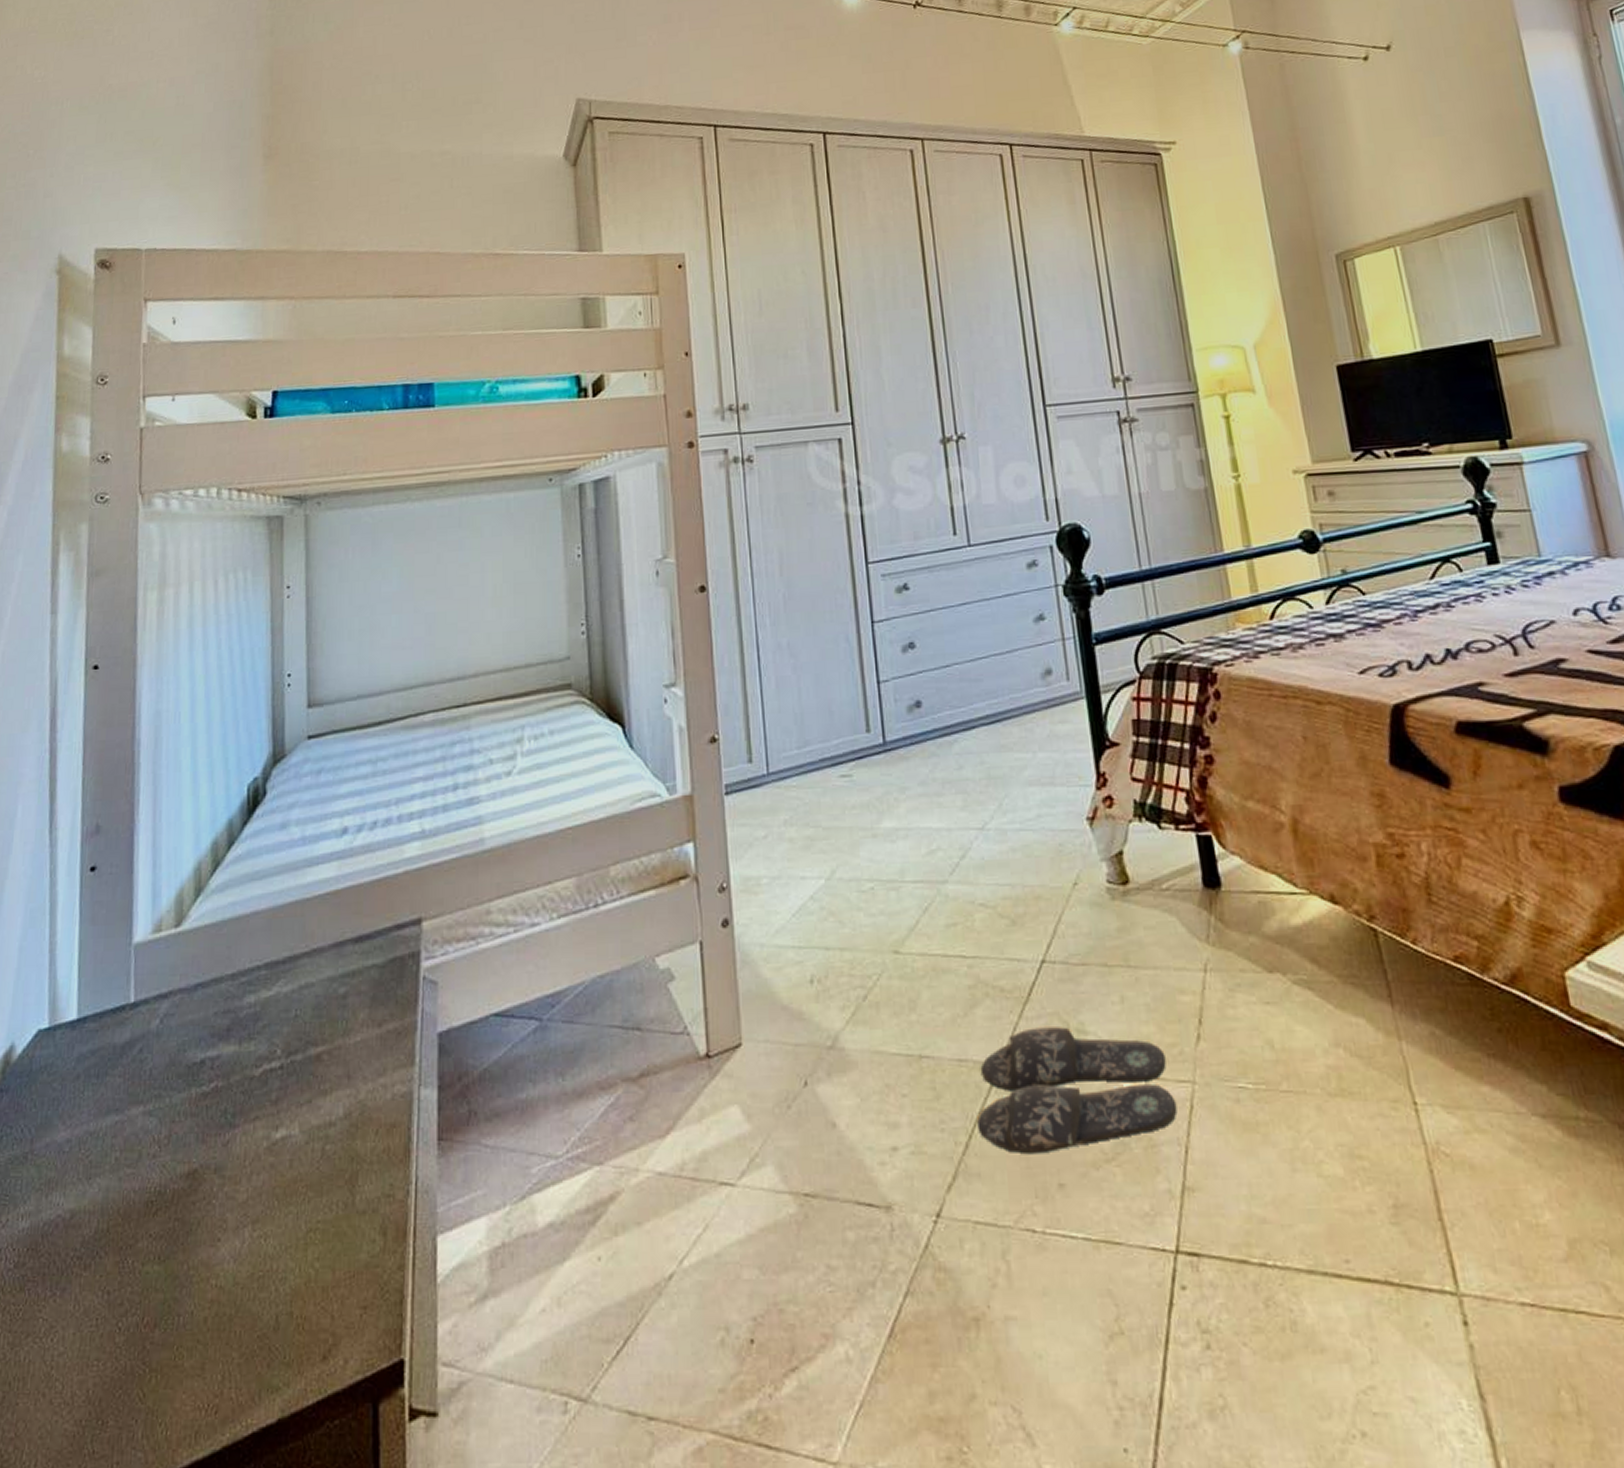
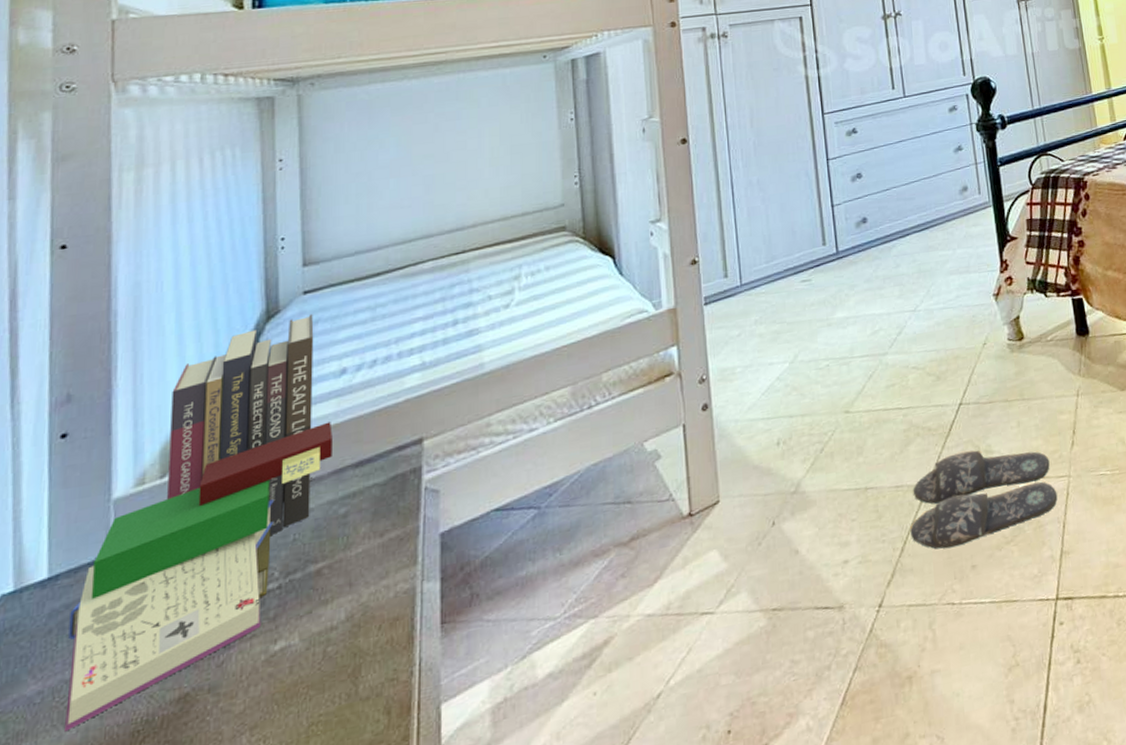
book: none [89,887,334,1188] -> present [65,422,333,732]
books: none [181,762,317,1007] -> present [167,313,314,535]

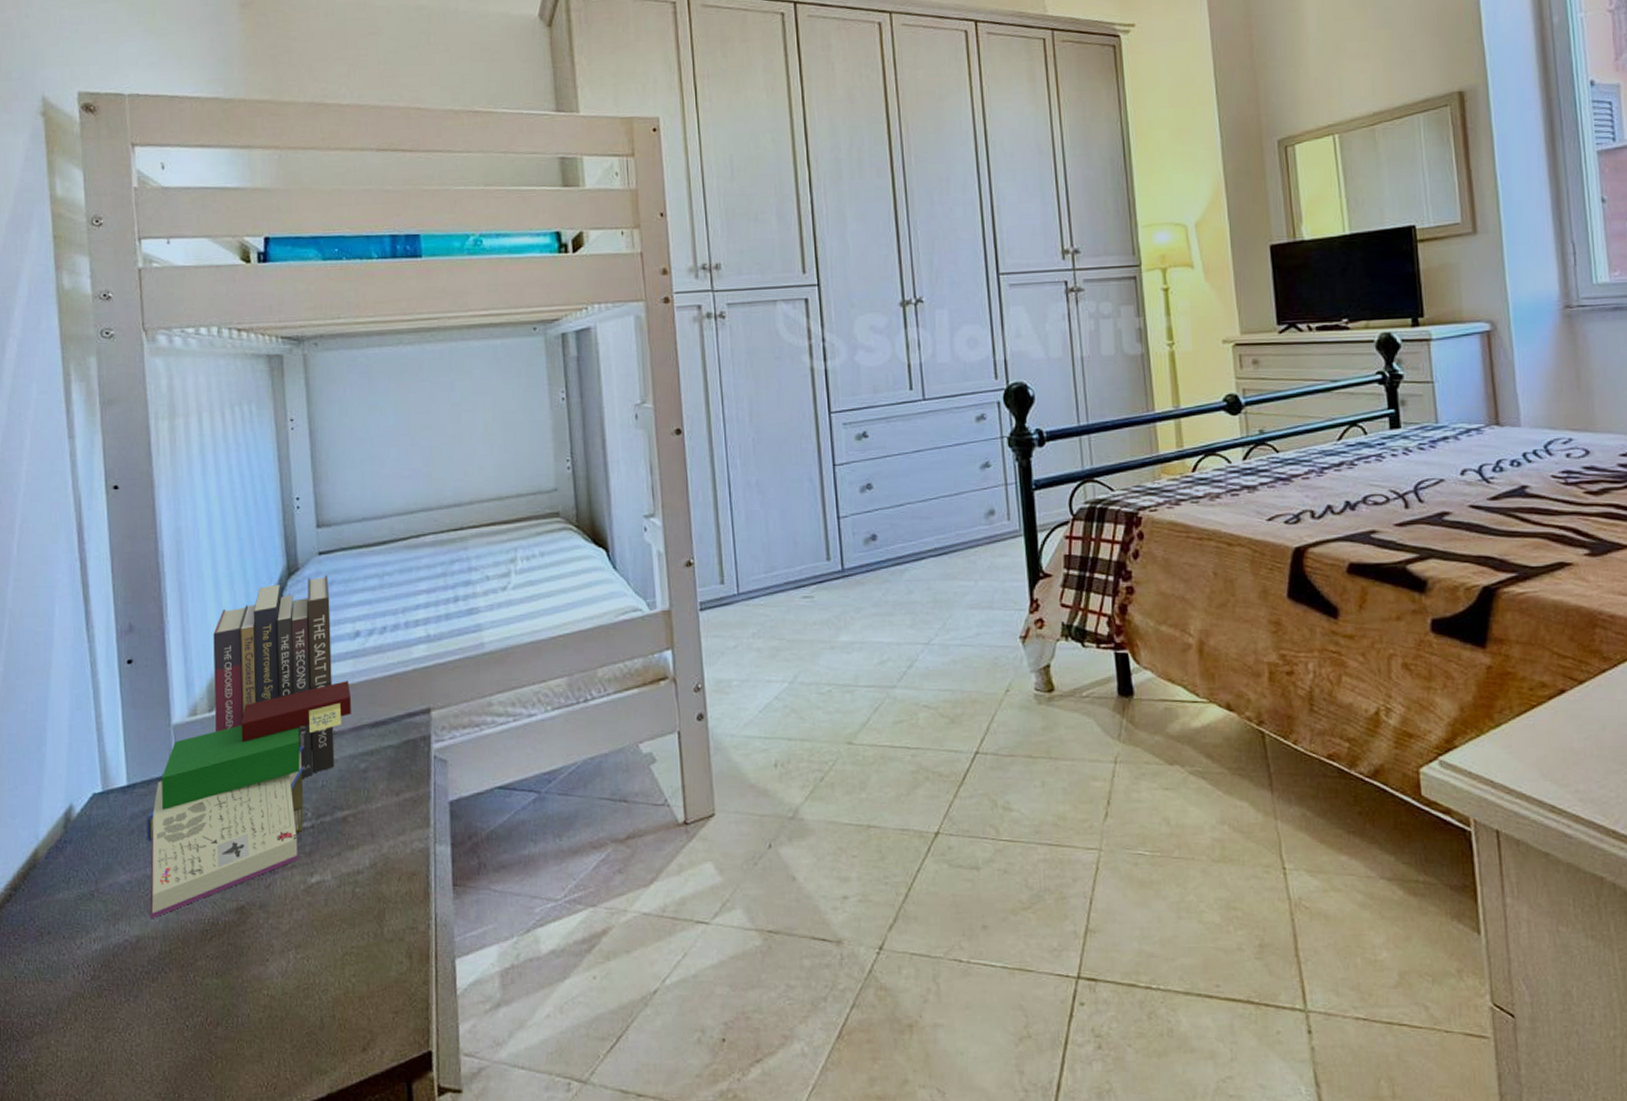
slippers: present [910,450,1058,549] -> none [916,805,1085,903]

